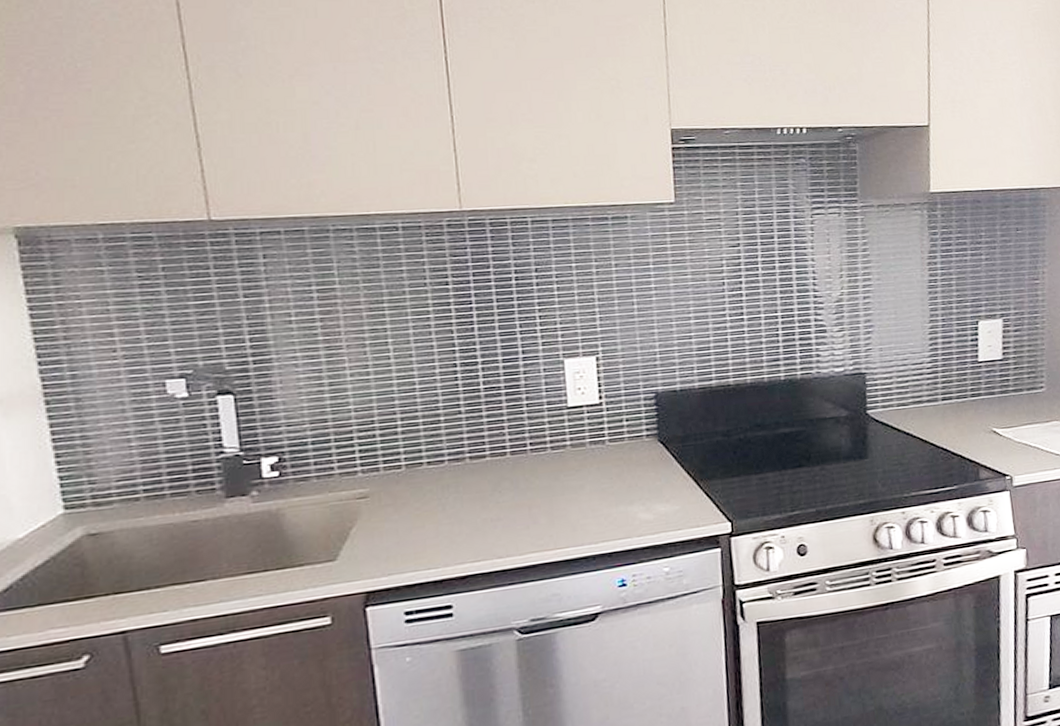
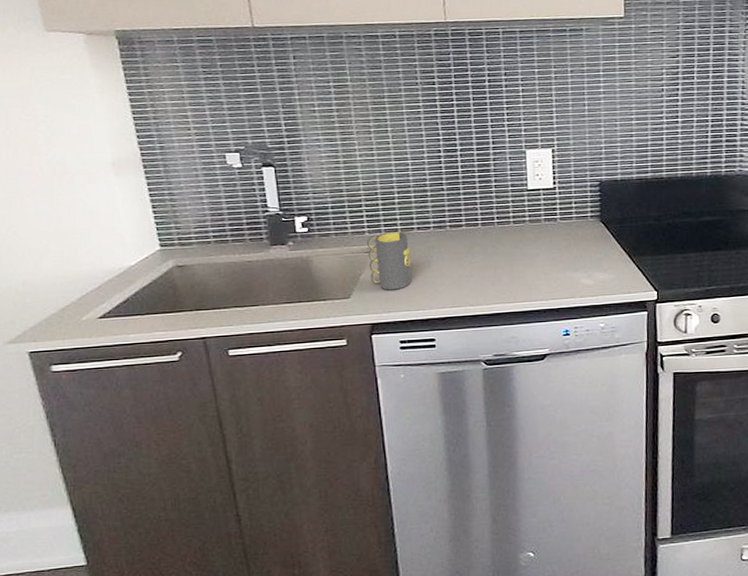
mug: none [359,468,421,546] -> present [366,232,412,290]

